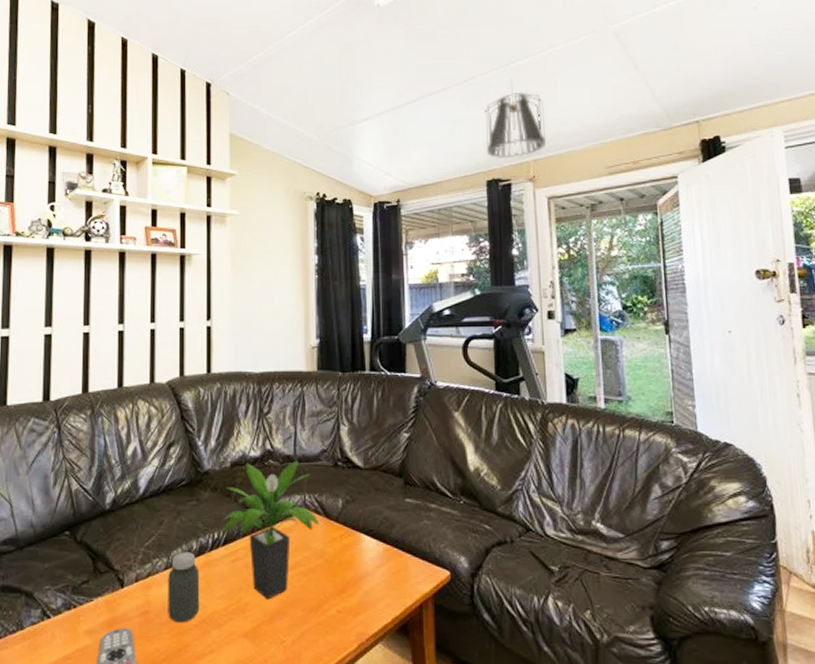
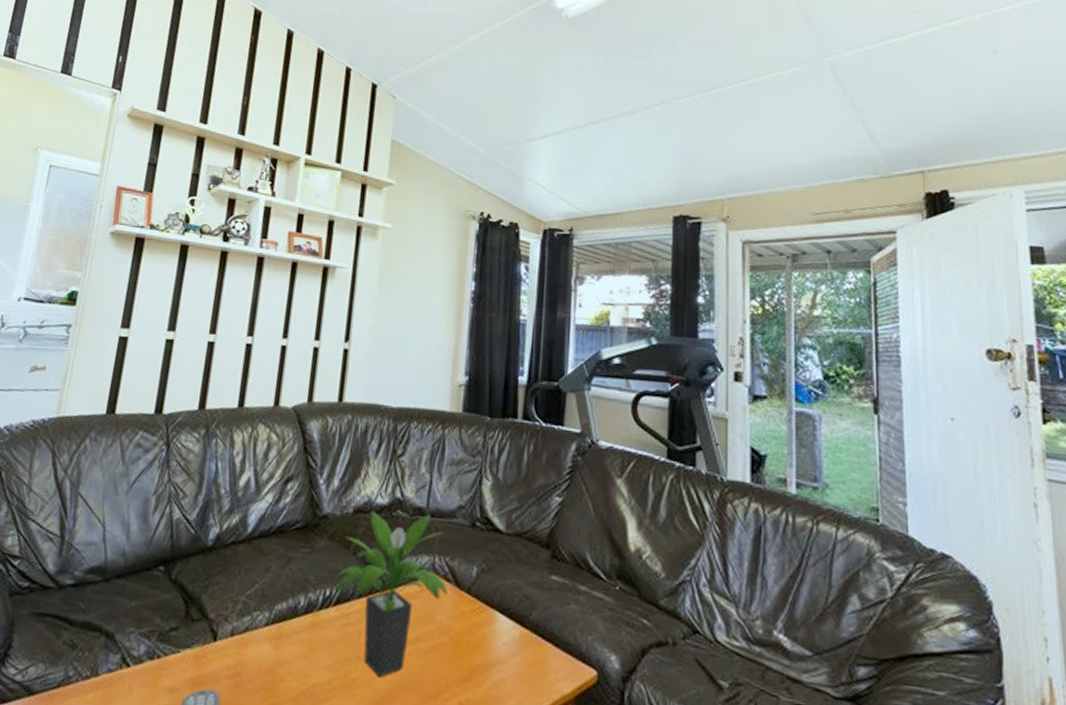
jar: present [168,552,200,623] -> none [262,607,304,693]
pendant light: present [484,79,546,158] -> none [675,107,744,194]

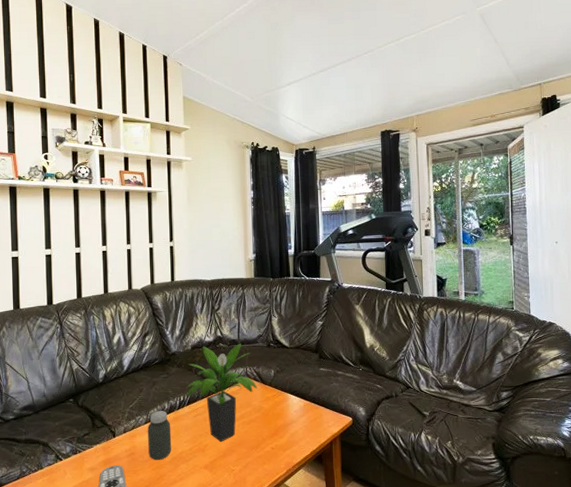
jar: none [262,607,304,693] -> present [148,411,172,460]

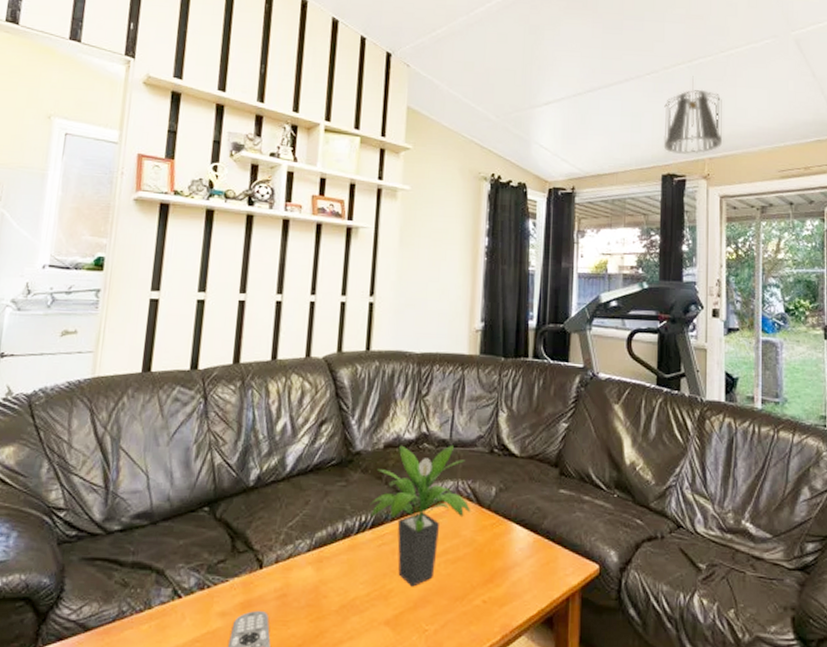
jar: present [148,411,172,460] -> none [307,534,344,608]
pendant light: none [380,51,426,114] -> present [663,76,722,154]

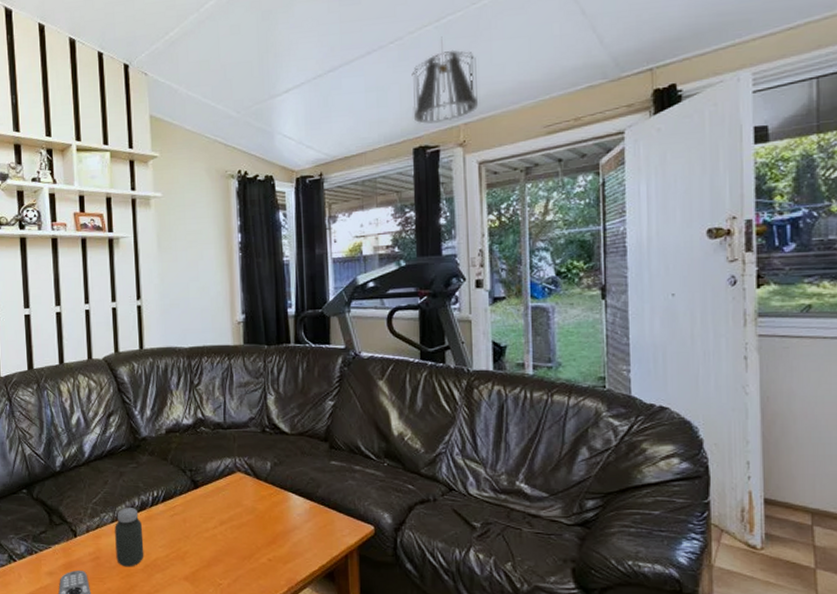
jar: none [307,534,344,608] -> present [115,508,144,567]
potted plant: present [369,444,471,587] -> none [159,427,250,549]

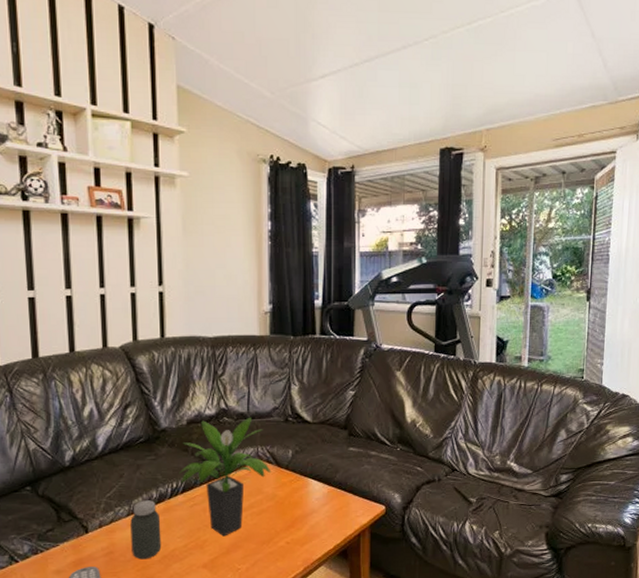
potted plant: none [159,427,250,549] -> present [179,417,271,537]
pendant light: present [411,36,478,124] -> none [442,40,501,126]

